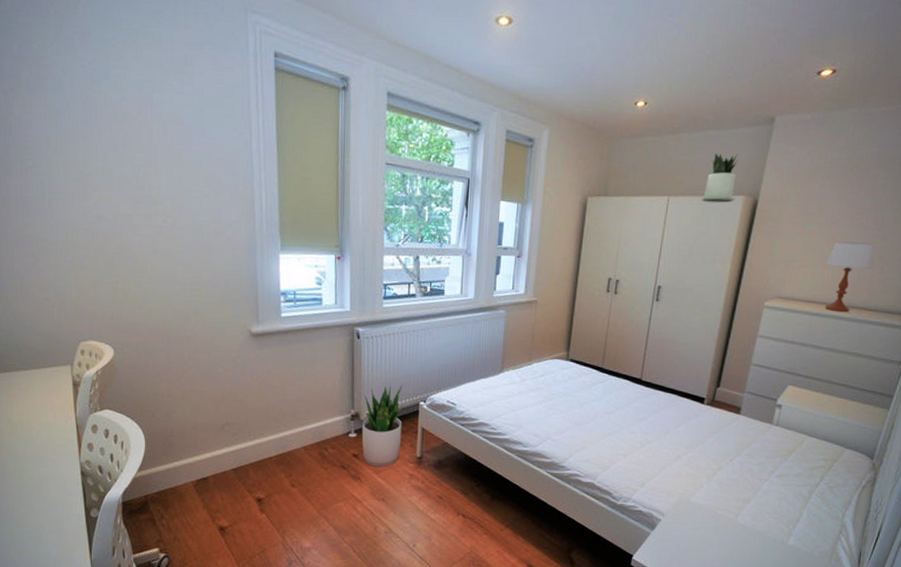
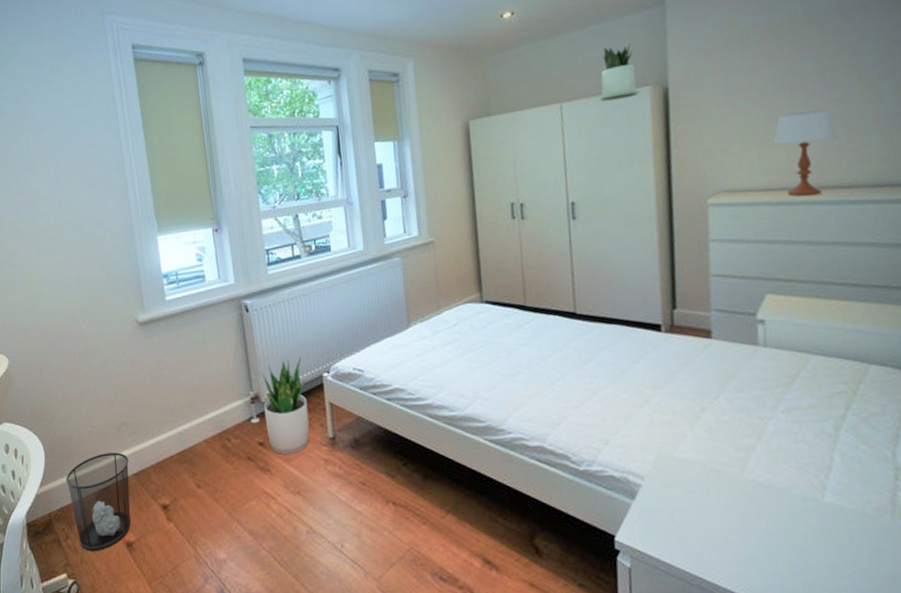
waste bin: none [165,448,229,532] -> present [66,452,131,551]

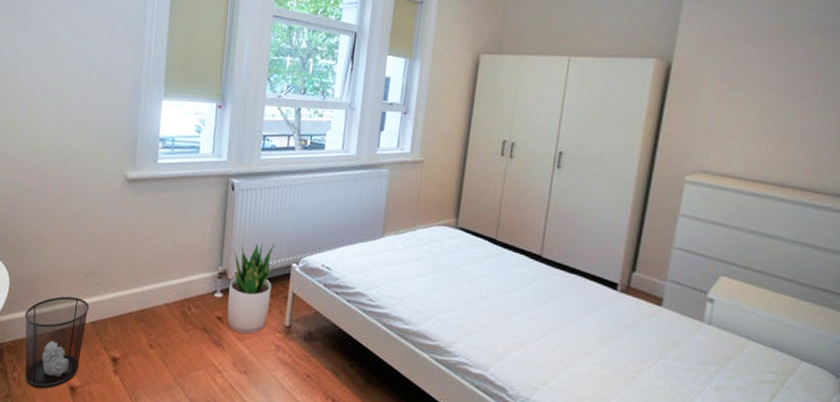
planter: present [598,44,640,102] -> none [605,14,648,66]
table lamp: present [773,109,837,197] -> none [757,111,817,194]

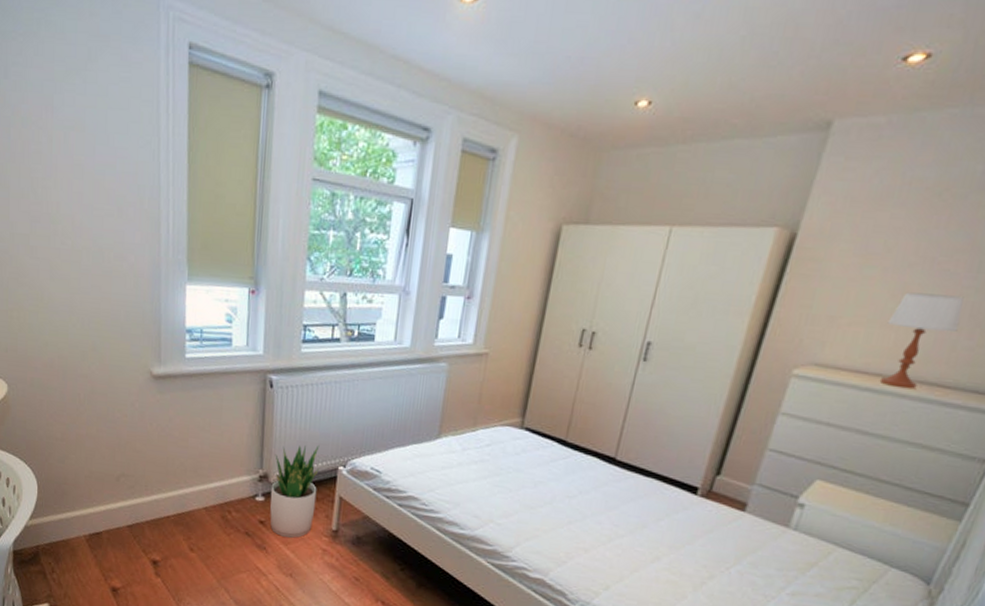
waste bin: present [24,296,90,389] -> none [57,499,125,590]
table lamp: none [757,111,817,194] -> present [879,292,964,390]

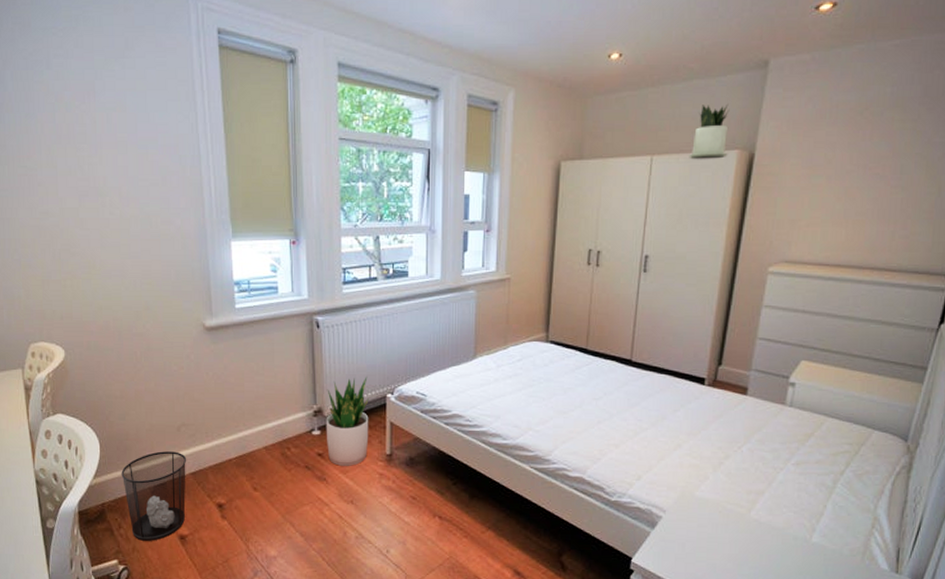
waste bin: none [57,499,125,590] -> present [121,451,187,541]
planter: none [715,170,775,238] -> present [688,105,730,160]
table lamp: present [879,292,964,390] -> none [837,194,895,275]

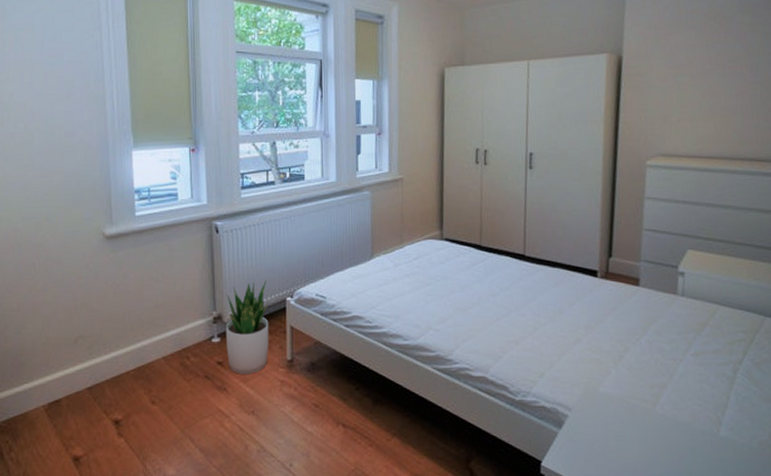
waste bin: present [121,451,187,541] -> none [14,365,83,464]
planter: present [688,105,730,160] -> none [561,13,598,64]

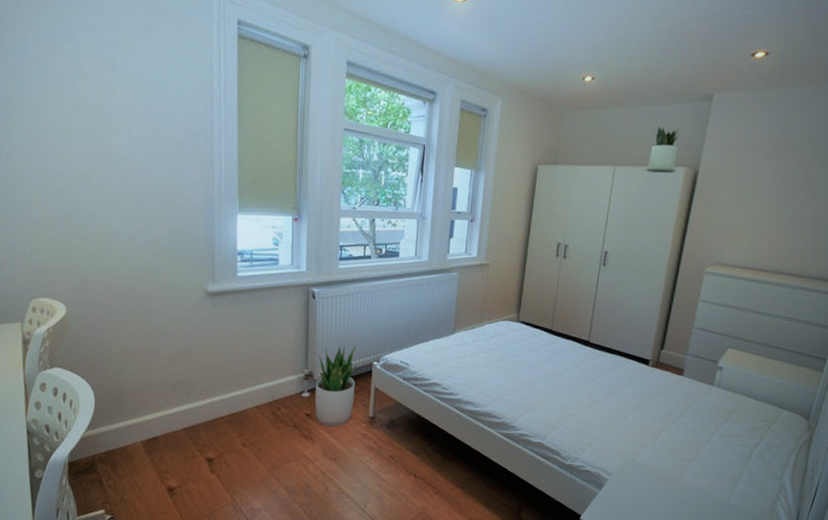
planter: none [561,13,598,64] -> present [644,127,680,174]

